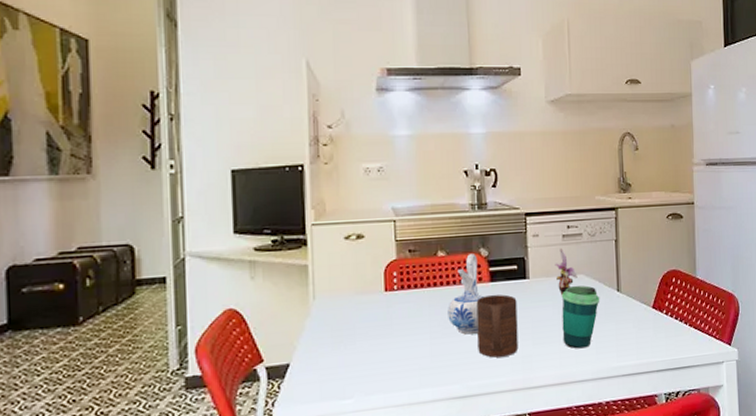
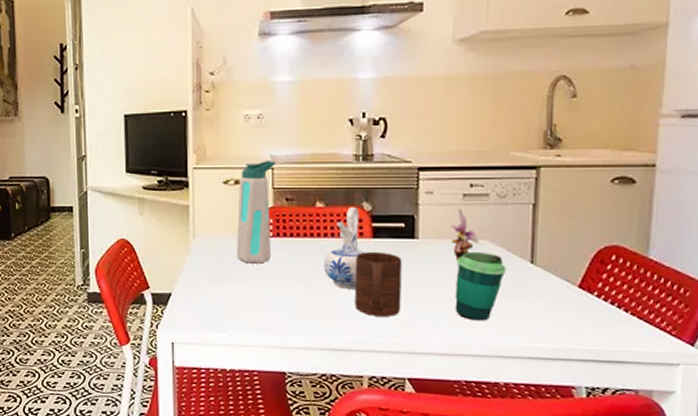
water bottle: none [360,213,398,321] -> present [236,161,276,264]

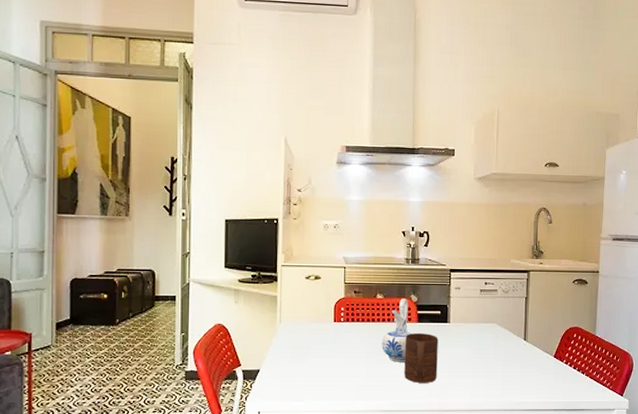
water bottle: present [236,161,276,264] -> none [314,261,348,343]
flower: present [451,209,479,261] -> none [472,301,491,340]
cup: present [455,252,507,321] -> none [474,333,509,384]

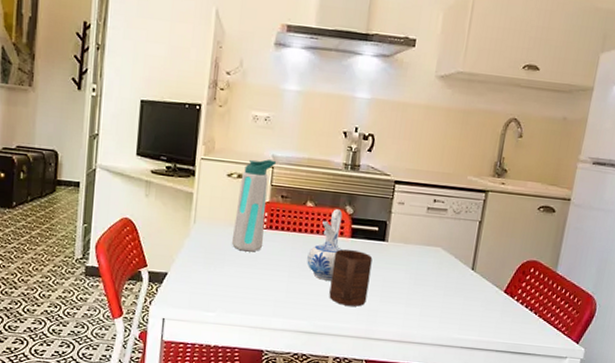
water bottle: none [314,261,348,343] -> present [231,159,277,252]

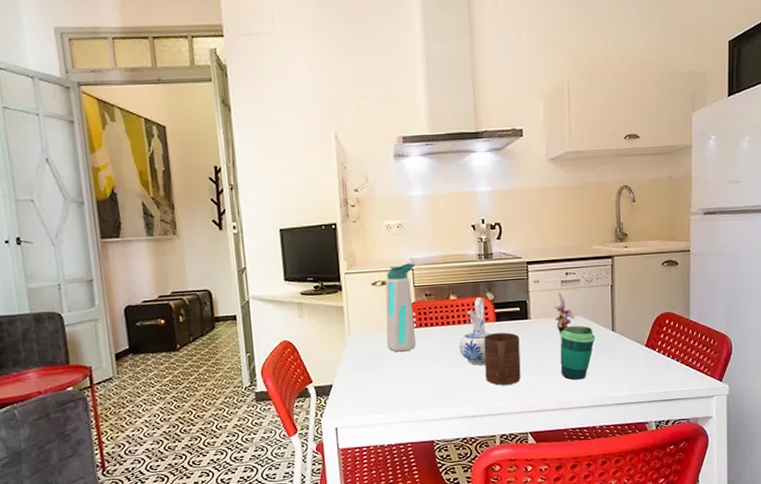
cup: none [409,256,453,315] -> present [560,325,596,380]
flower: none [414,220,435,264] -> present [554,293,575,335]

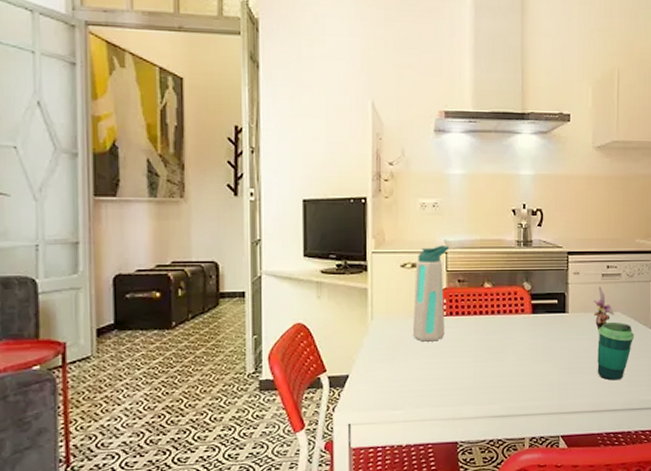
ceramic pitcher: present [459,297,491,366] -> none [491,287,526,360]
cup: present [484,332,521,385] -> none [518,326,556,383]

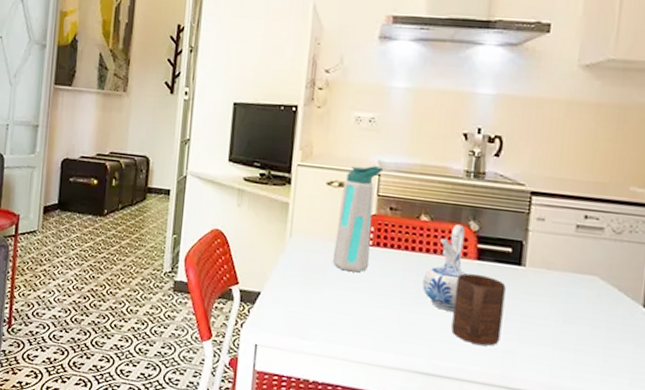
ceramic pitcher: none [491,287,526,360] -> present [422,224,468,312]
cup: none [518,326,556,383] -> present [451,273,506,346]
flower: present [593,287,614,331] -> none [561,240,590,296]
cup: present [597,322,635,381] -> none [558,287,617,363]

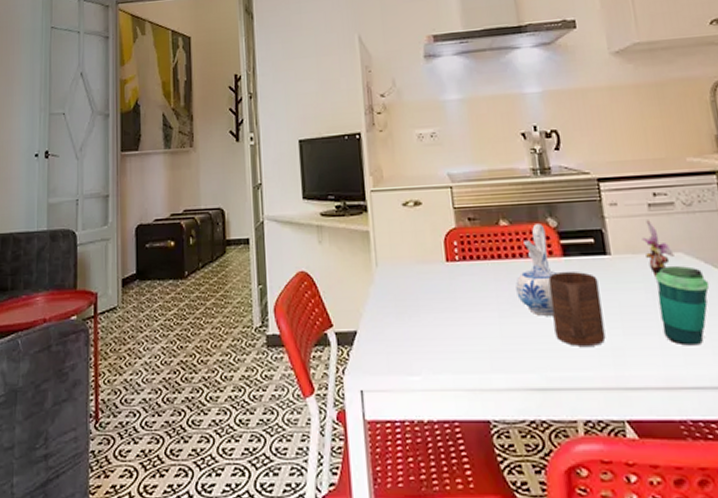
water bottle: present [332,166,384,273] -> none [418,179,460,292]
cup: none [558,287,617,363] -> present [654,266,710,346]
flower: none [561,240,590,296] -> present [641,220,674,278]

